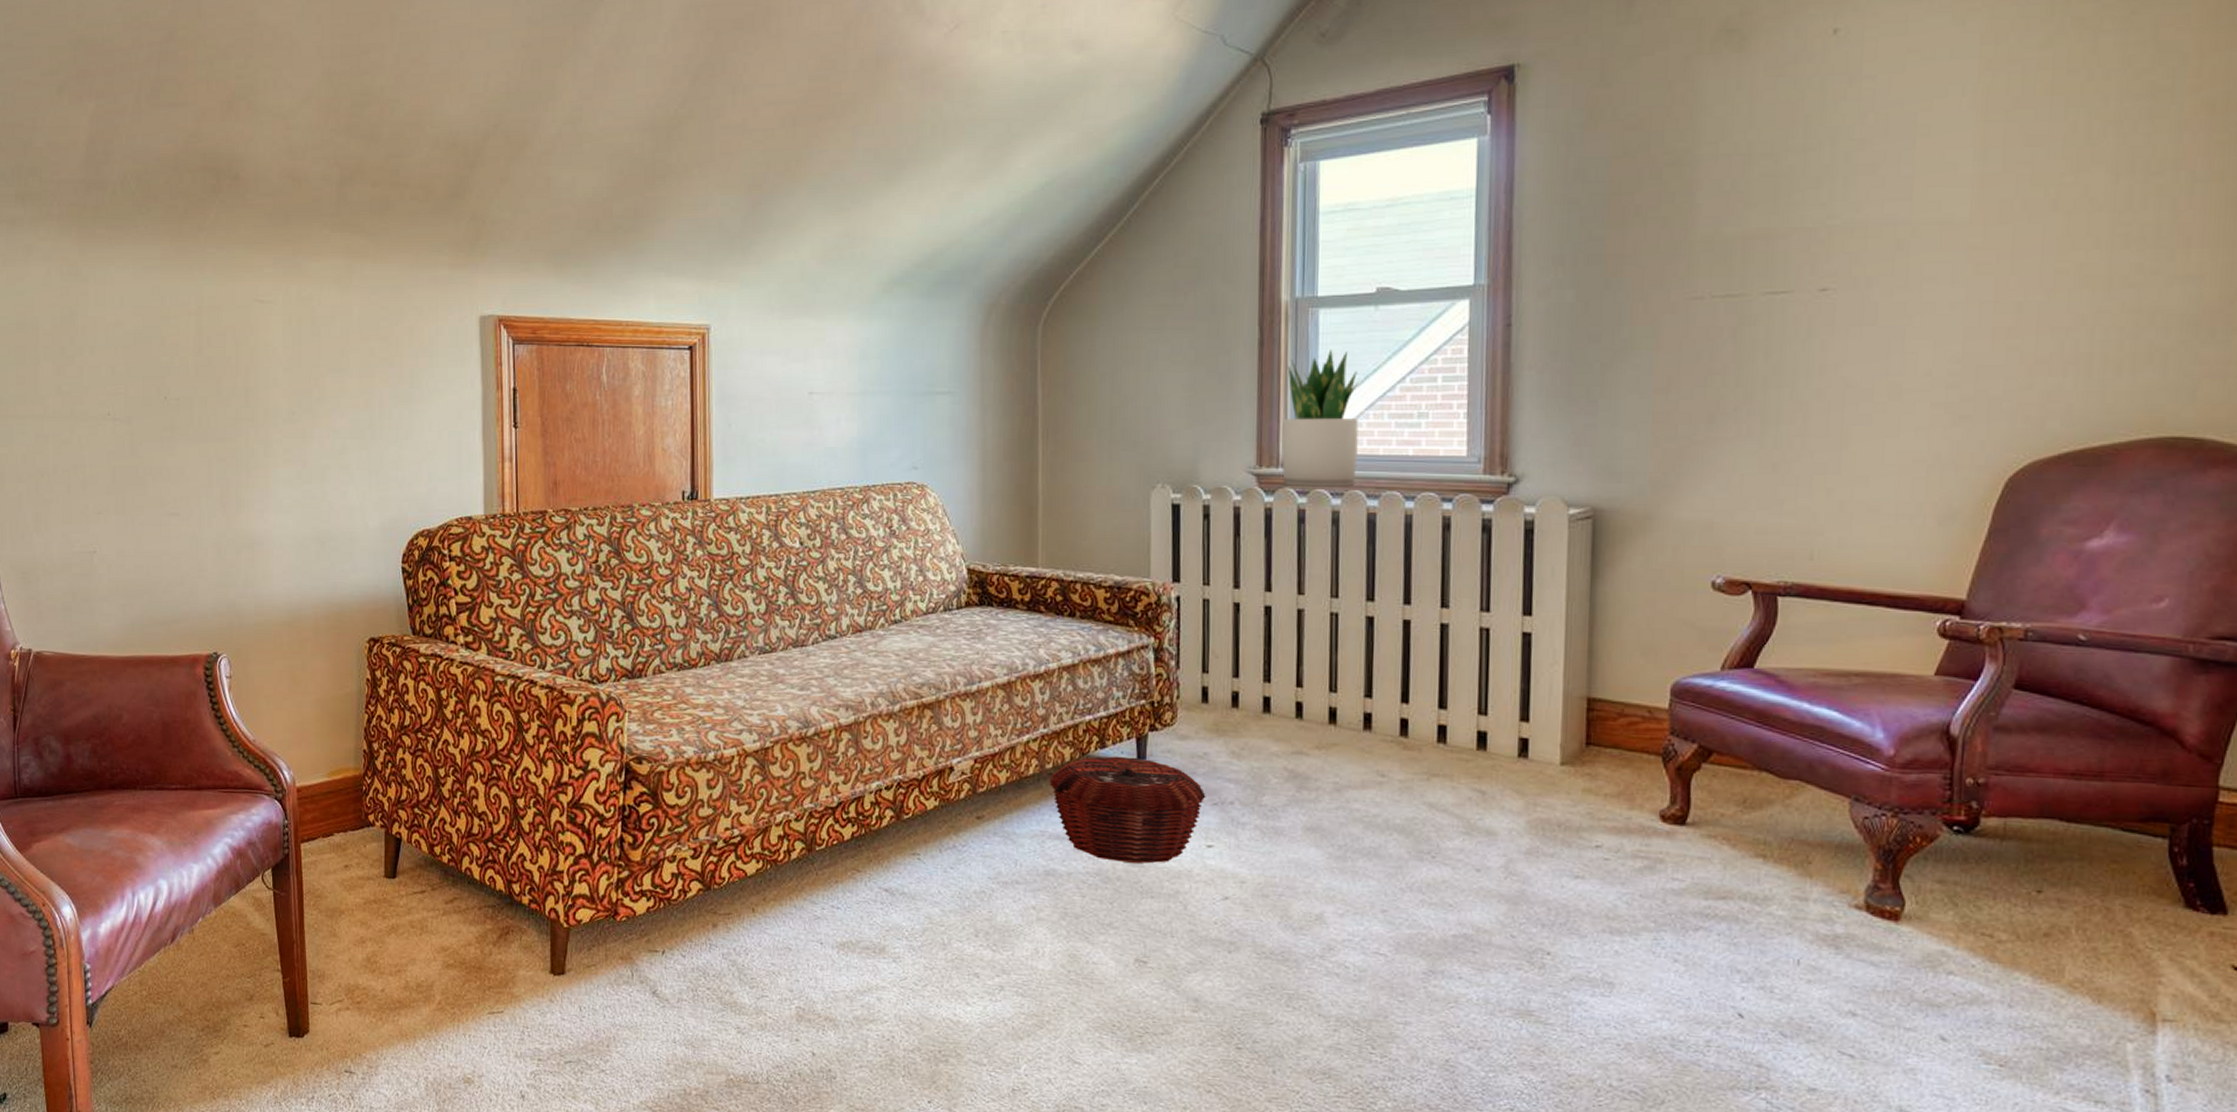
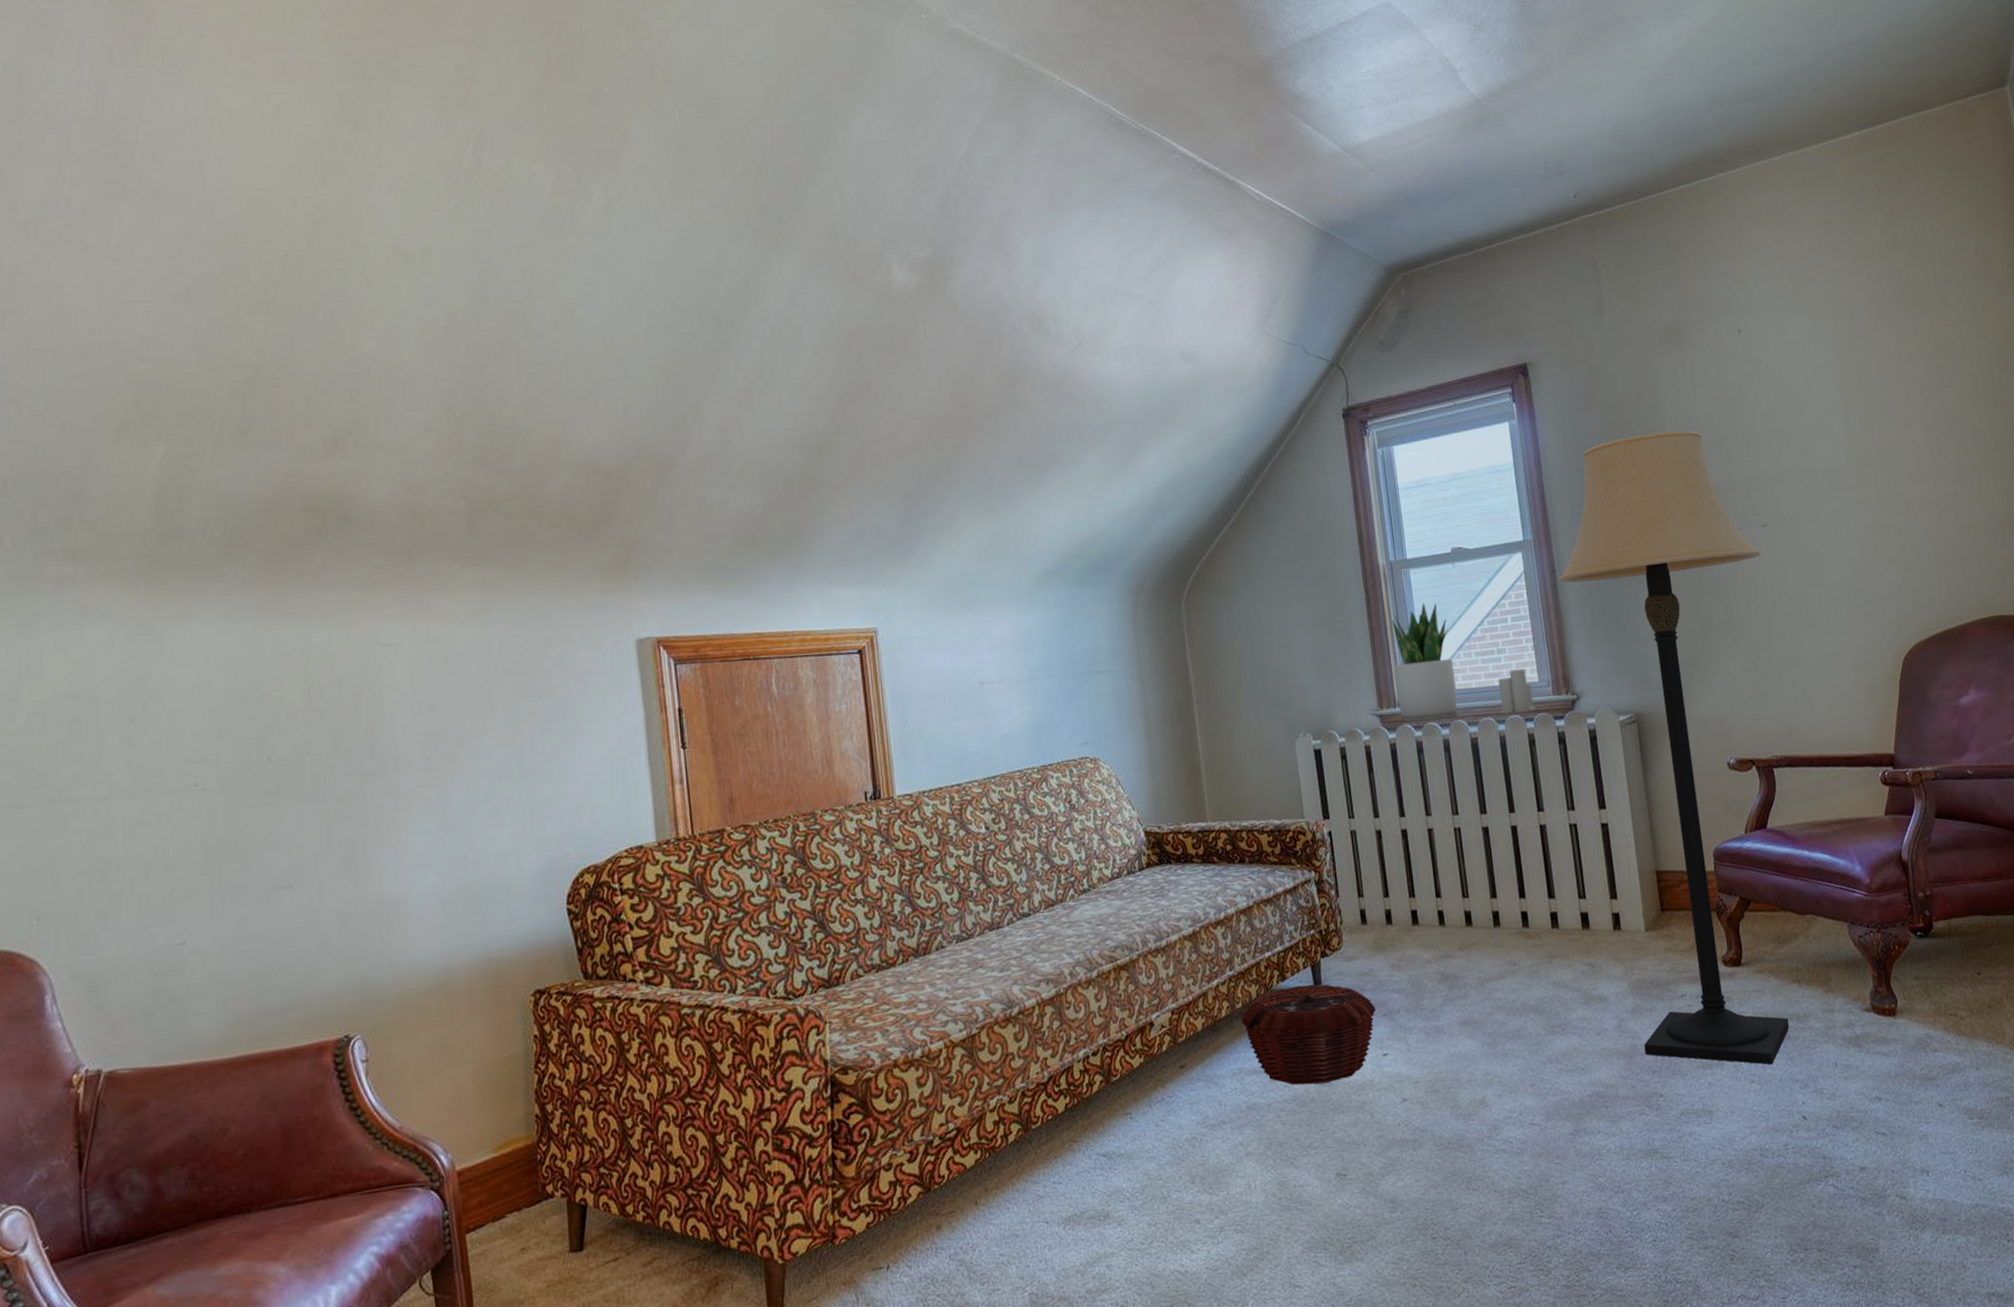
candle: none [1410,436,1459,491] -> present [1499,667,1537,715]
lamp: none [1514,160,1812,947] -> present [1558,430,1790,1065]

